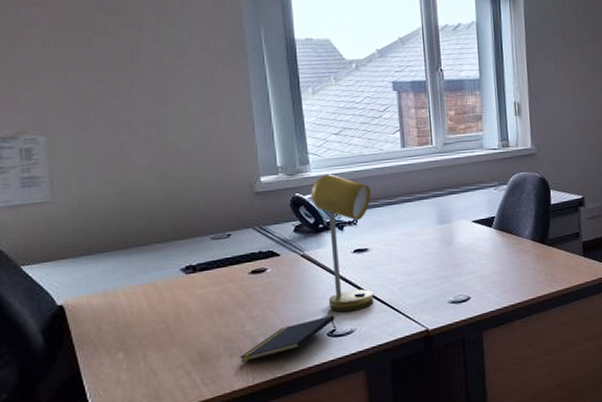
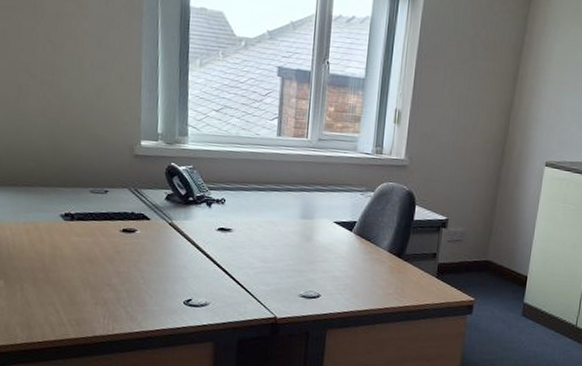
notepad: present [240,314,335,363] -> none [104,285,193,313]
desk lamp: present [311,174,373,312] -> none [185,149,242,286]

